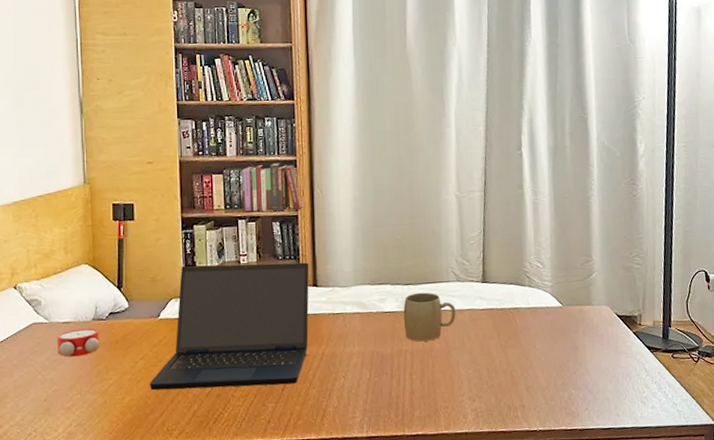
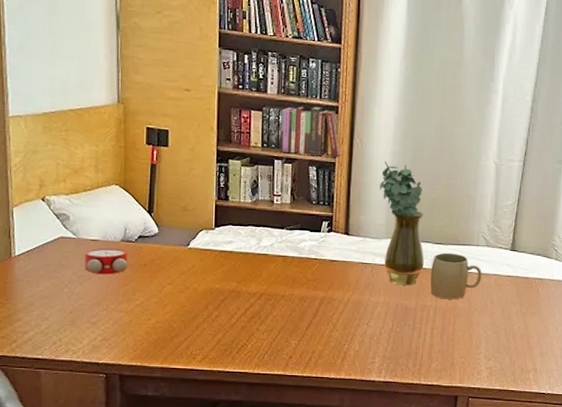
laptop: present [149,262,310,391] -> none [175,200,343,325]
vase: none [344,207,396,332] -> present [380,161,425,286]

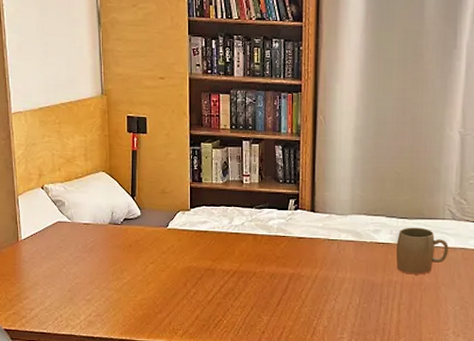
alarm clock: present [84,247,128,275] -> none [78,230,116,255]
books: present [280,106,342,158] -> none [247,86,306,136]
vase: present [380,161,425,286] -> none [344,136,390,261]

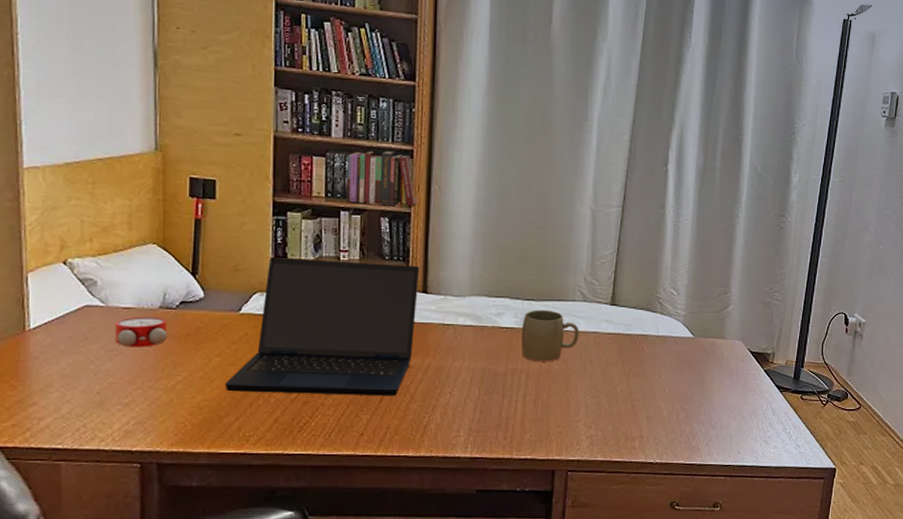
alarm clock: none [78,230,116,255] -> present [114,316,168,347]
laptop: none [158,182,308,301] -> present [224,258,420,396]
books: none [247,86,306,136] -> present [346,150,418,207]

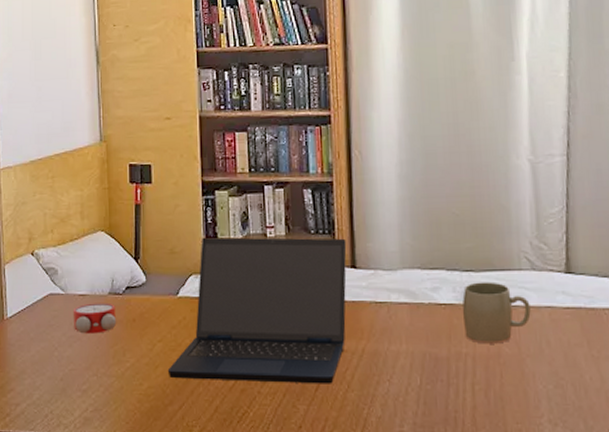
books: present [346,150,418,207] -> none [267,119,339,177]

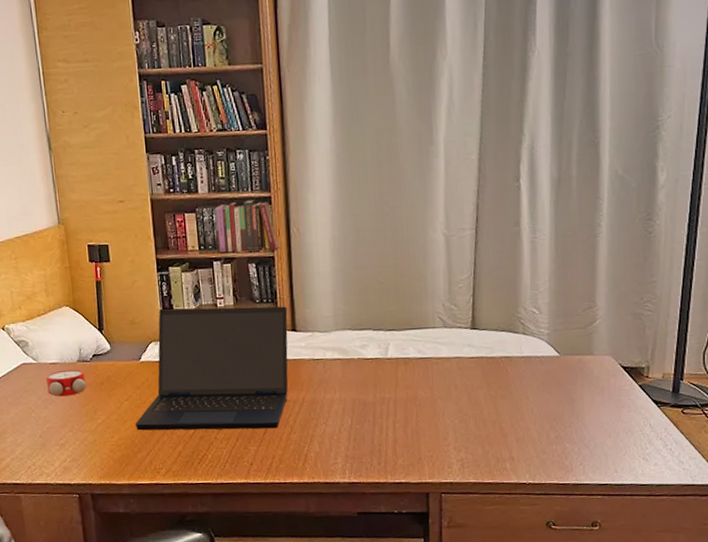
books: none [267,119,339,177] -> present [214,200,279,253]
mug: present [462,282,531,344] -> none [385,338,442,390]

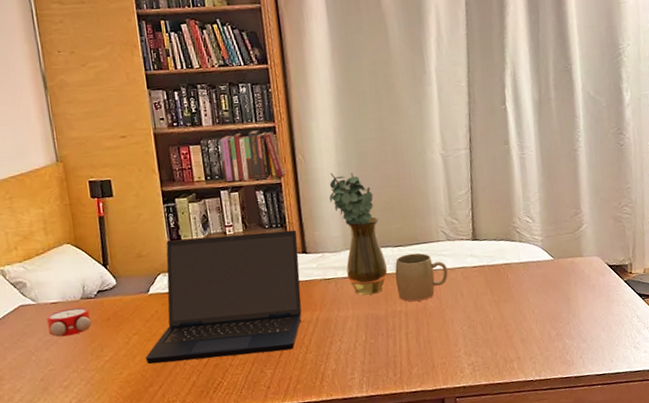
vase: none [322,248,379,379] -> present [329,172,388,295]
mug: none [385,338,442,390] -> present [395,253,448,302]

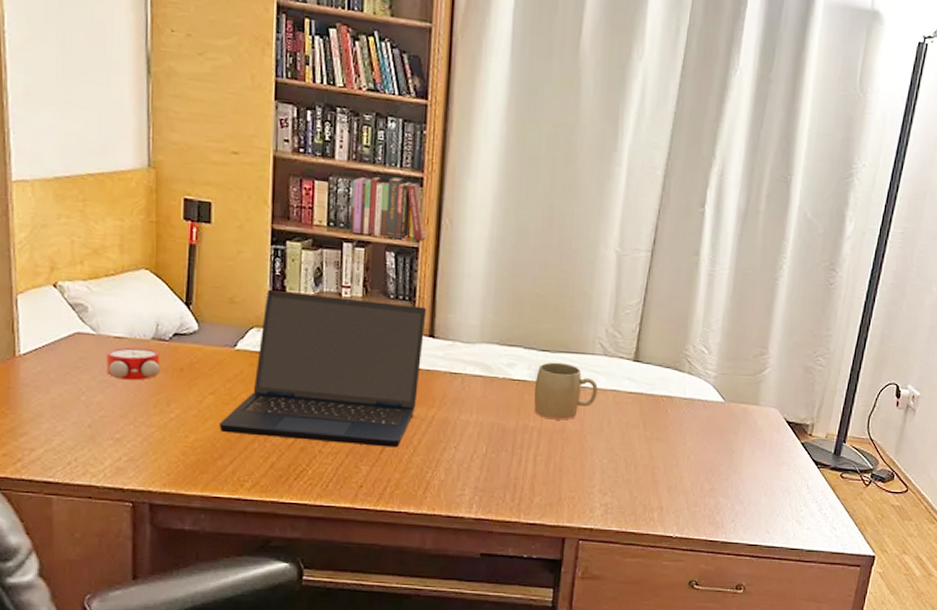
vase: present [329,172,388,295] -> none [473,247,528,402]

